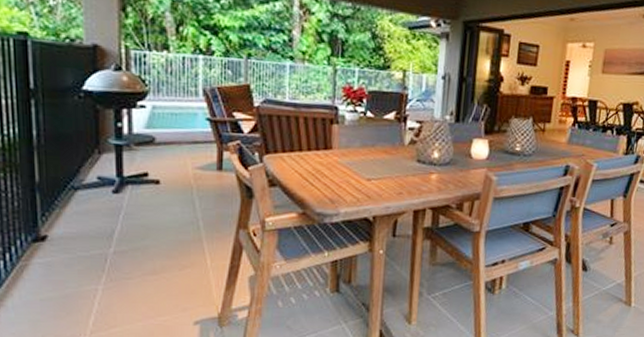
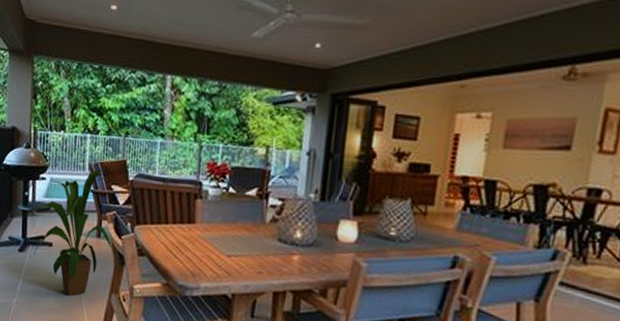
house plant: none [120,94,239,238] -> present [26,169,114,296]

